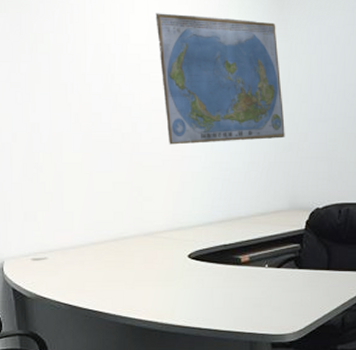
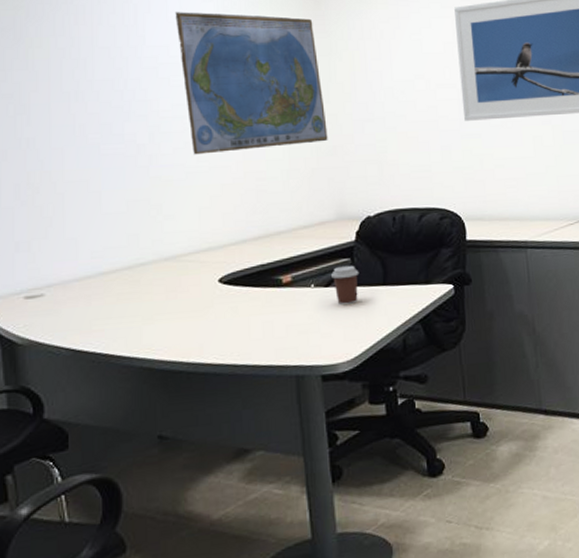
coffee cup: none [283,250,307,285] -> present [331,265,360,306]

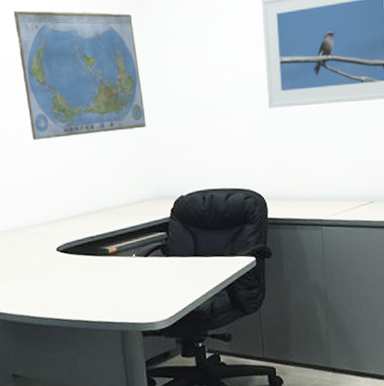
coffee cup: present [331,265,360,306] -> none [150,238,174,273]

